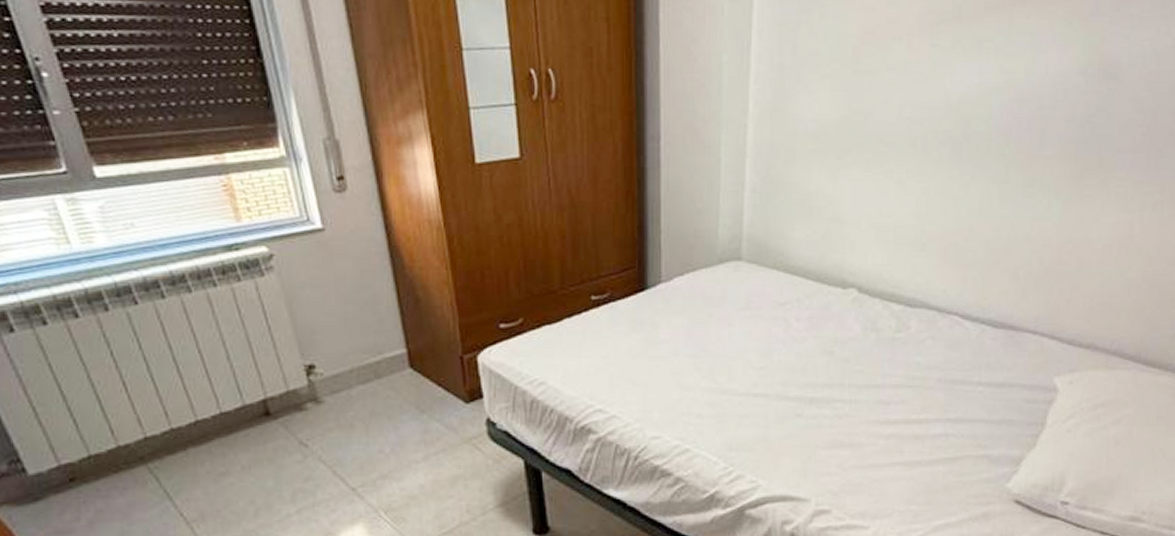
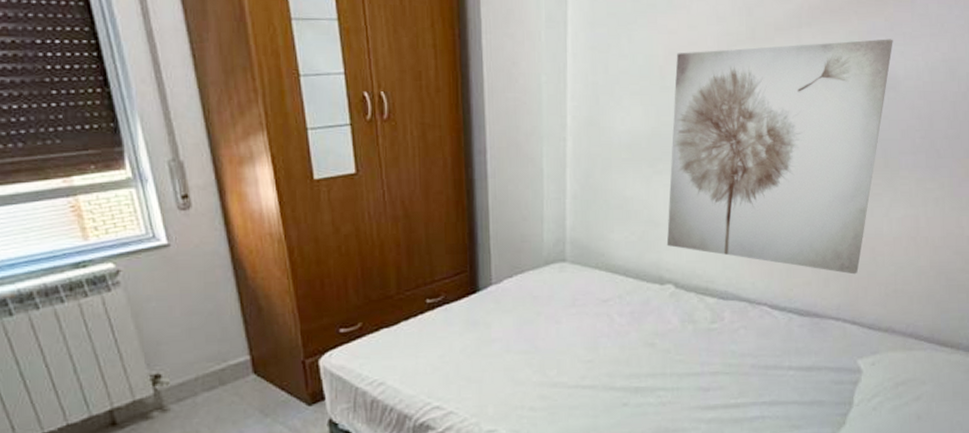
wall art: none [851,20,1119,285] -> present [666,39,893,275]

